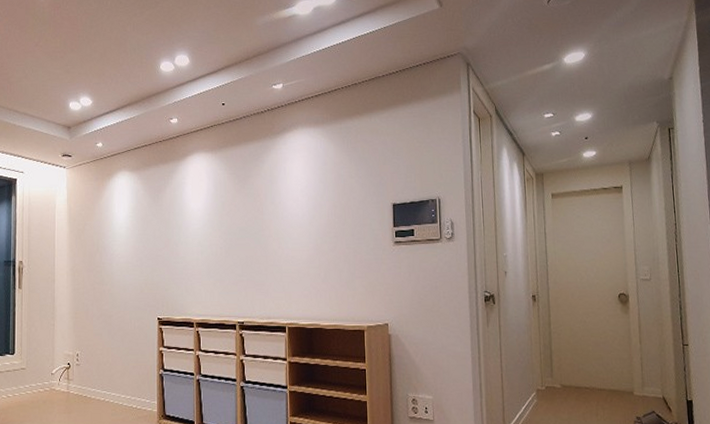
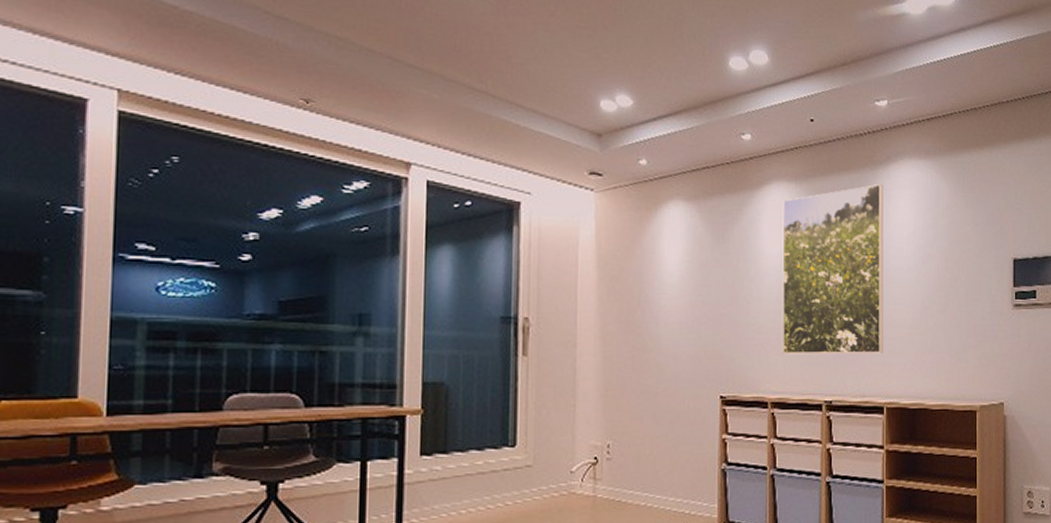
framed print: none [202,150,284,285] -> present [782,184,883,354]

